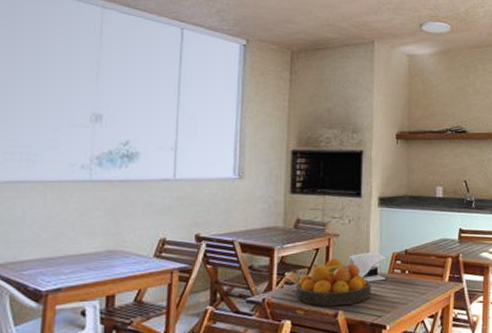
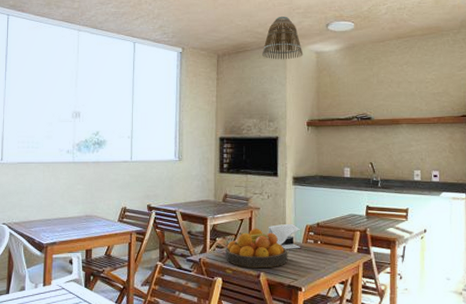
lamp shade: none [346,11,394,62] -> present [262,16,303,60]

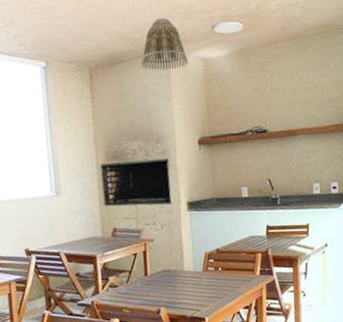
fruit bowl: present [226,228,288,269] -> none [120,261,189,305]
napkin holder: present [267,224,301,249] -> none [164,253,201,280]

